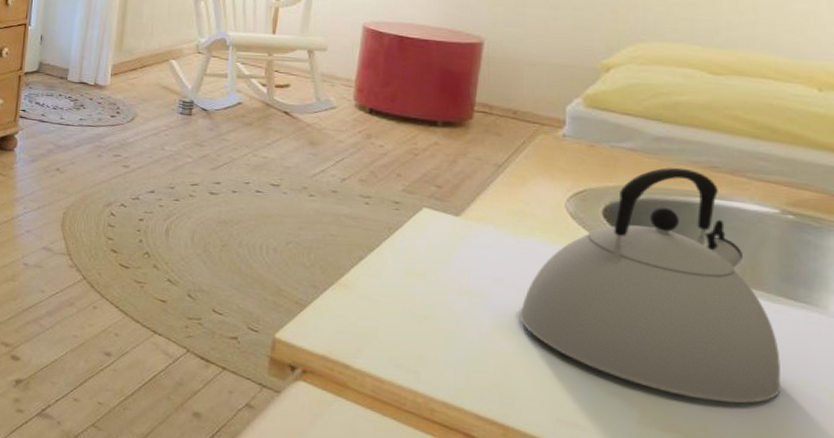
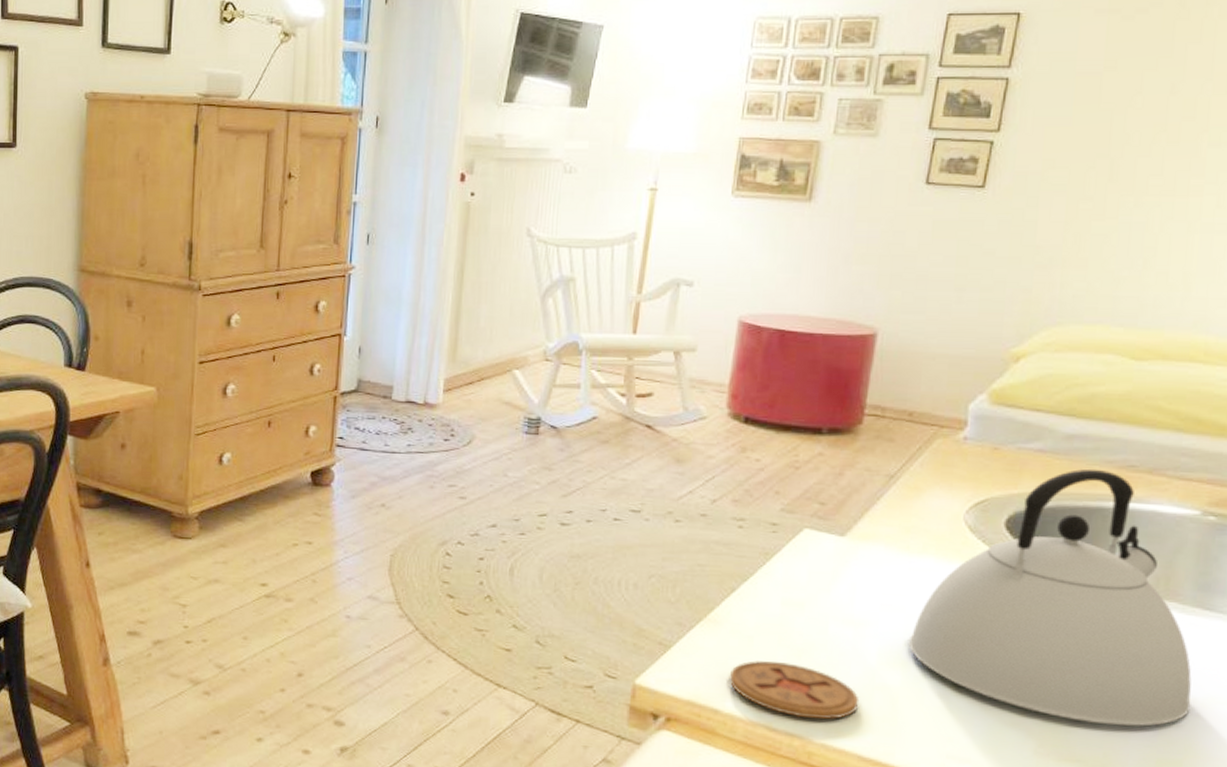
coaster: none [358,323,476,380] -> present [728,660,860,720]

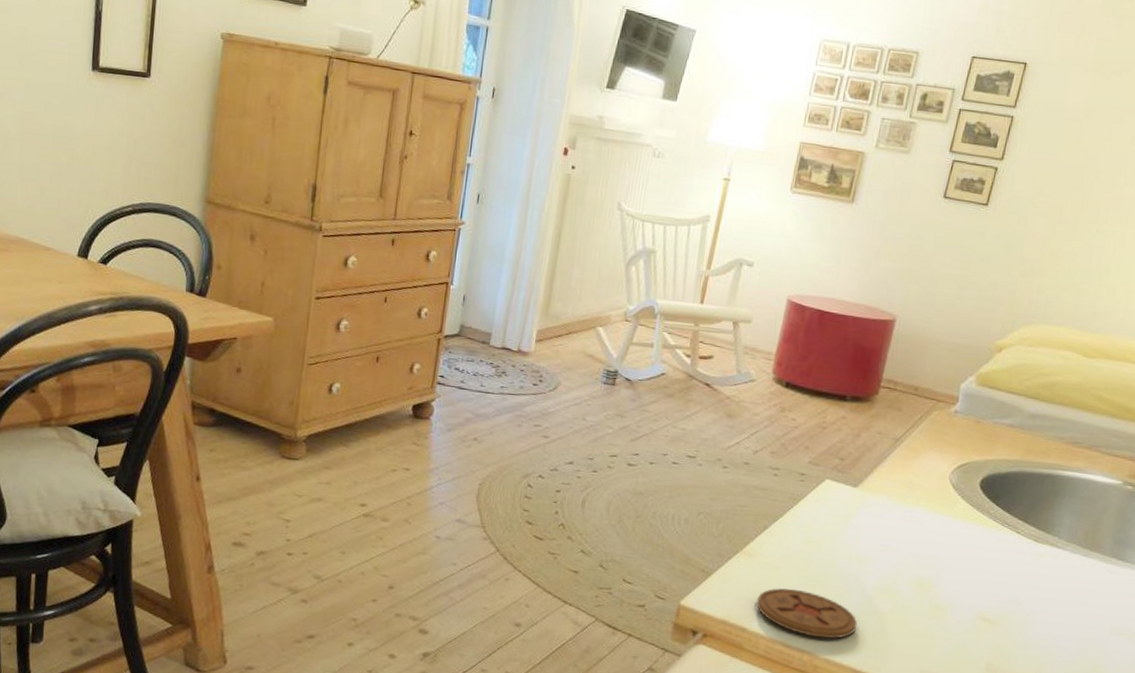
kettle: present [909,468,1192,727] -> none [899,442,1105,651]

